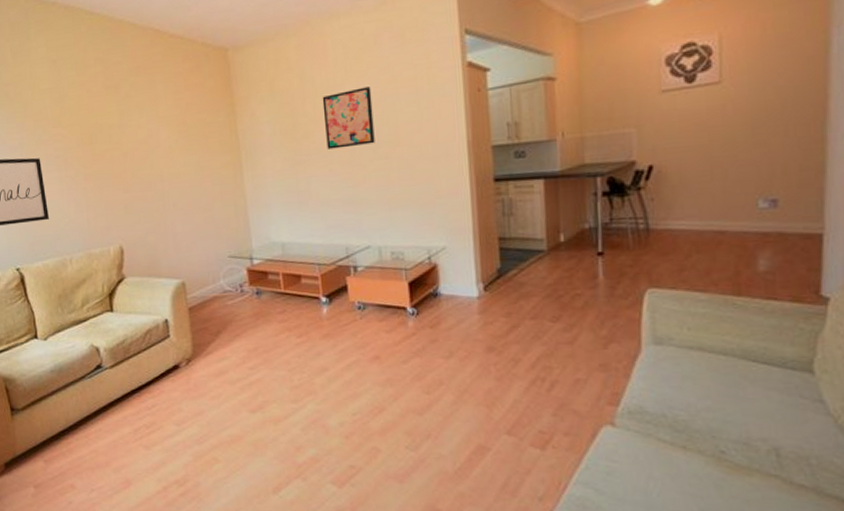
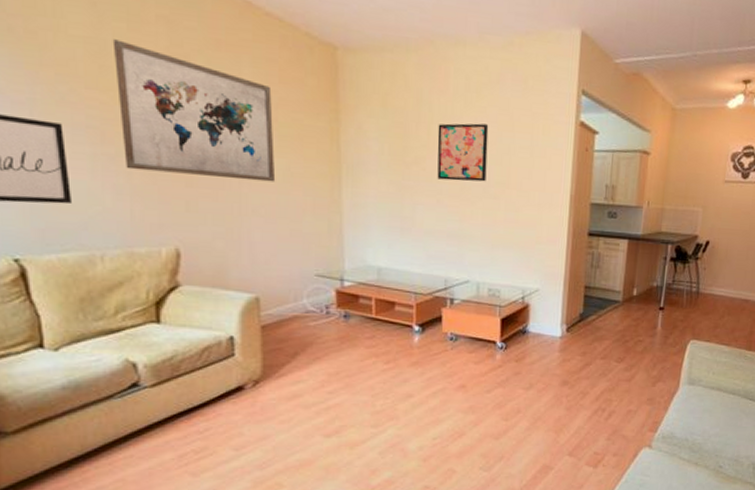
wall art: none [67,85,189,186] -> present [112,39,276,182]

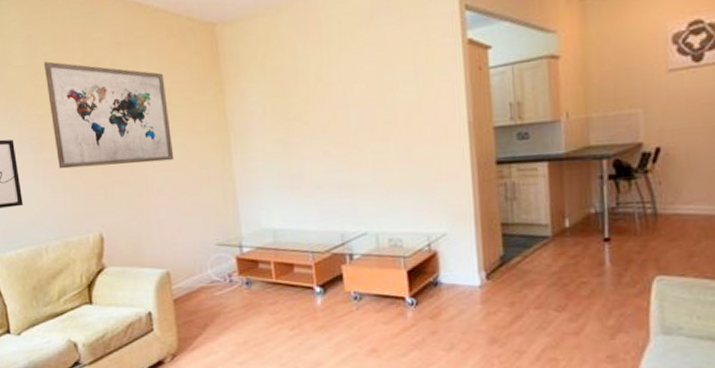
wall art: present [437,123,489,182] -> none [315,64,372,131]

